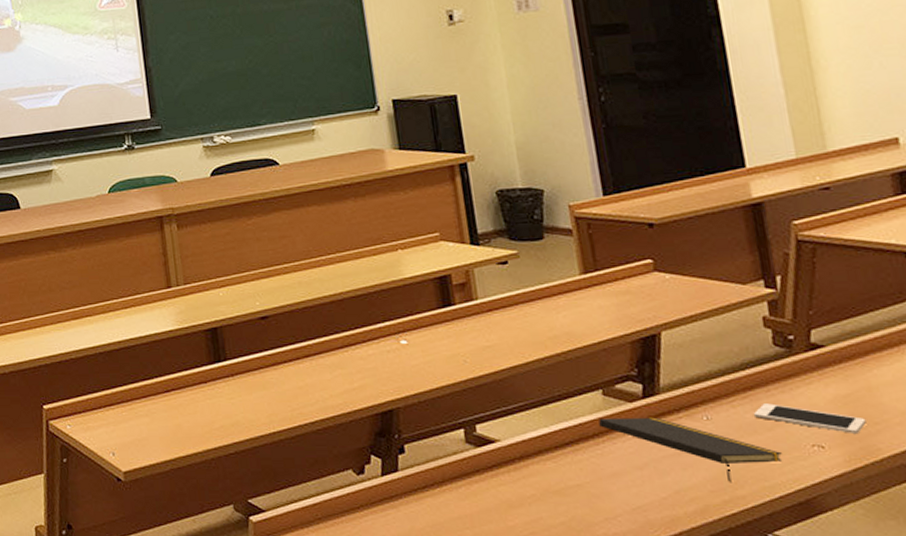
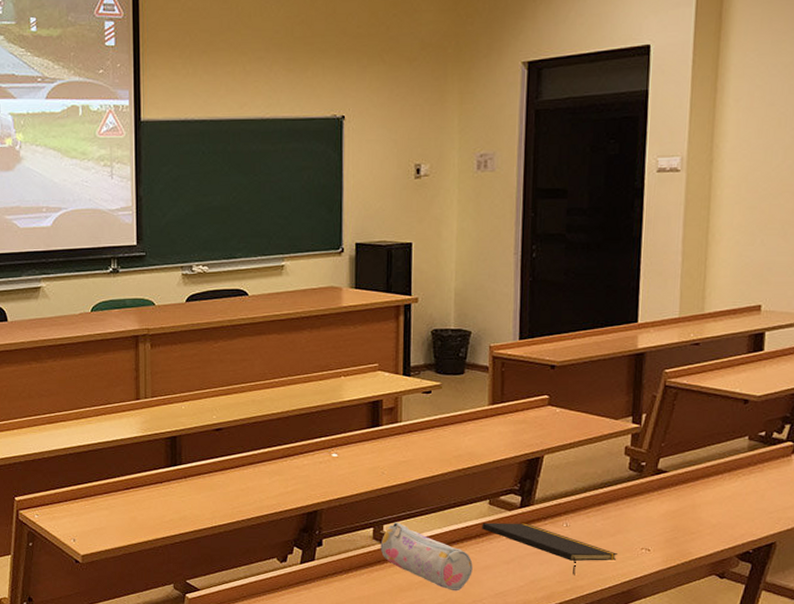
pencil case: none [475,420,598,507] -> present [380,522,473,591]
cell phone: present [753,403,867,433] -> none [602,515,686,540]

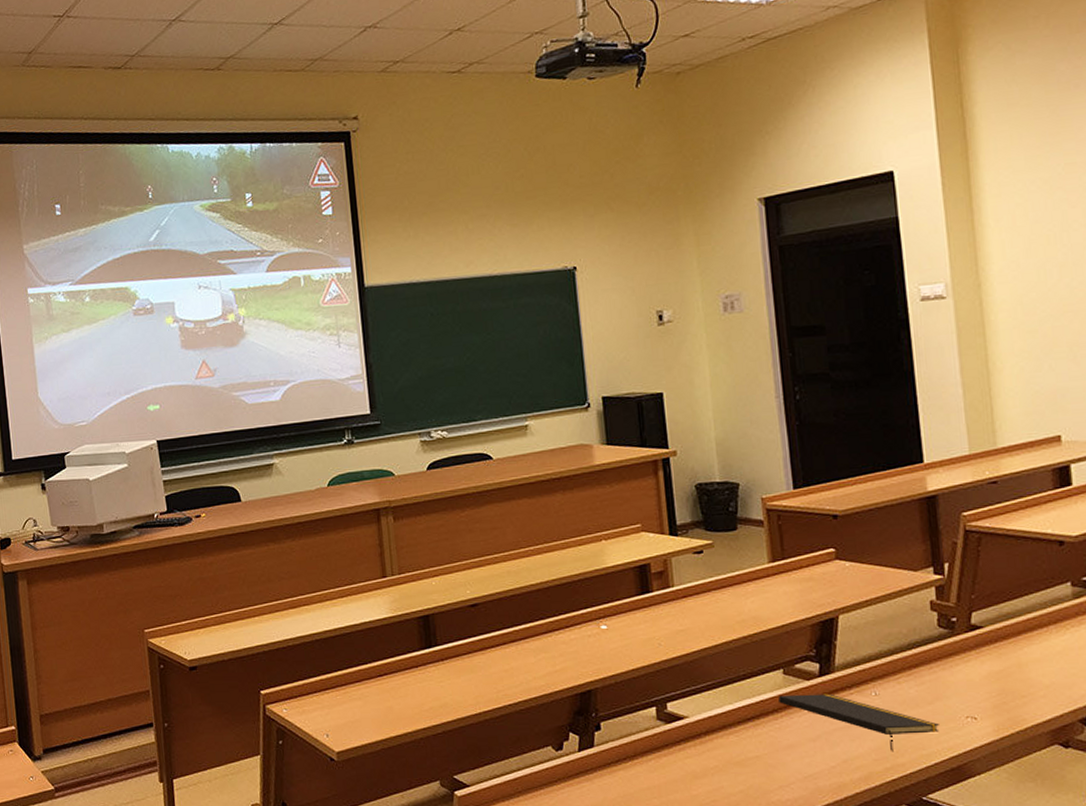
pencil case: present [380,522,473,591] -> none [665,699,775,776]

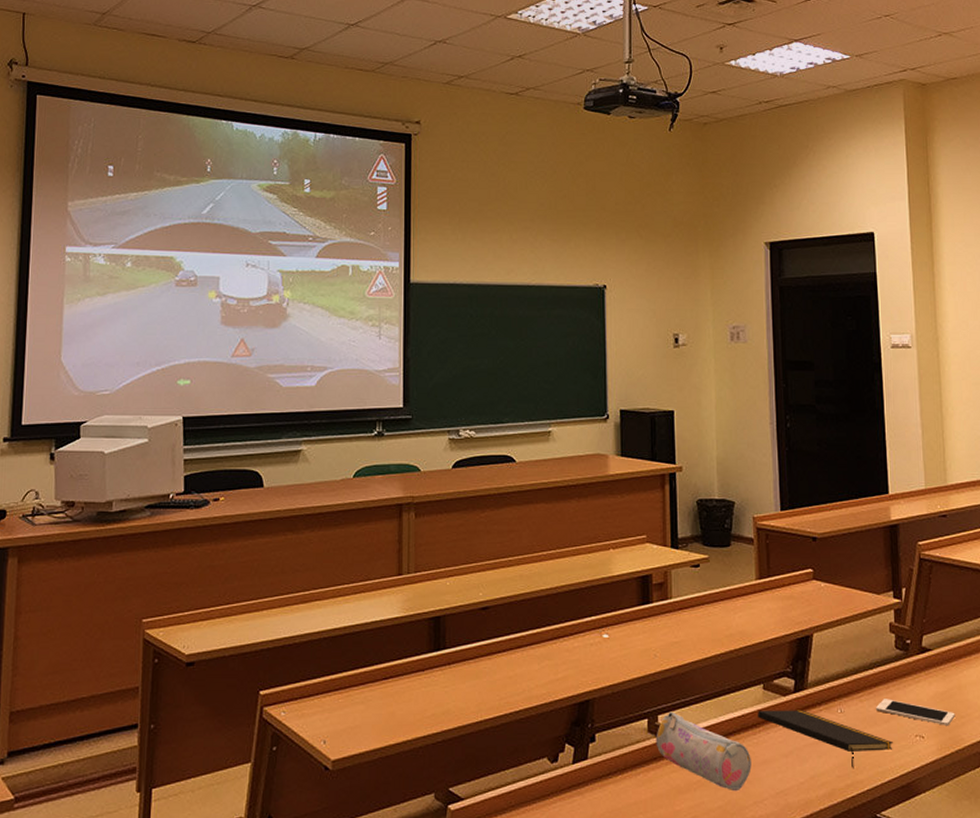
pencil case: none [665,699,775,776] -> present [656,711,752,792]
cell phone: none [916,680,1015,706] -> present [875,699,955,725]

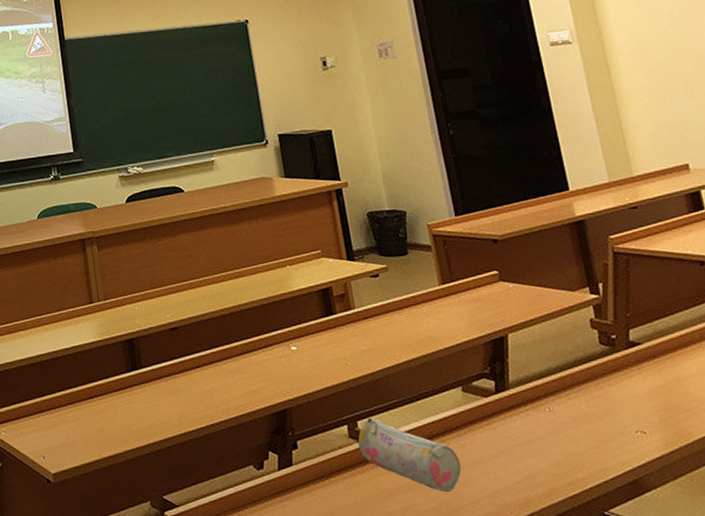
notepad: present [758,710,893,769] -> none [460,410,613,467]
cell phone: present [875,699,955,725] -> none [586,395,679,420]

